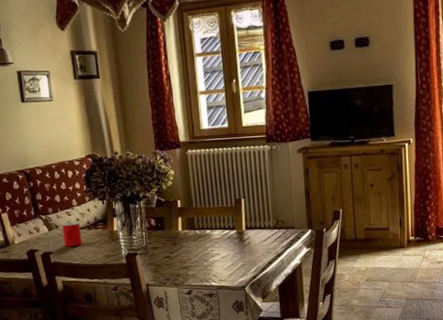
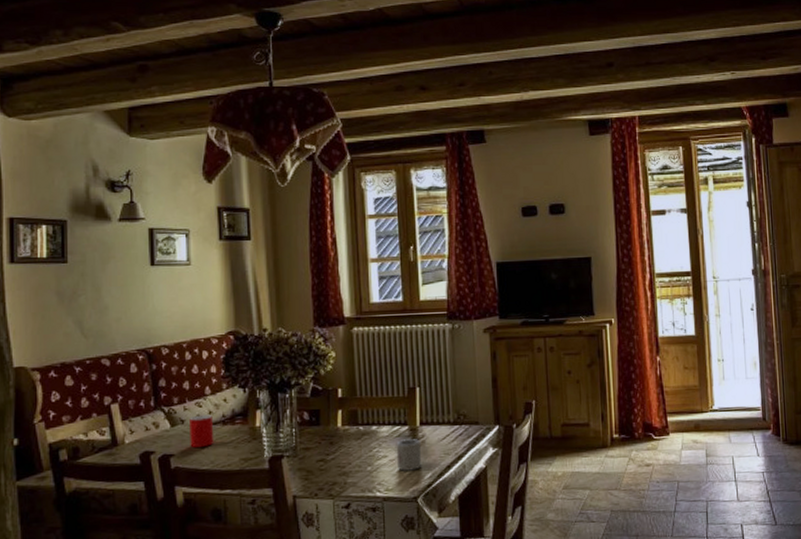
cup: none [226,240,248,266] -> present [396,439,422,471]

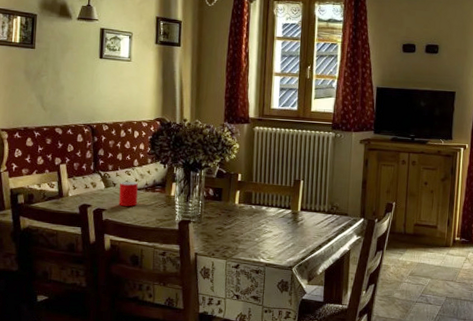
cup: present [396,439,422,471] -> none [279,220,299,246]

